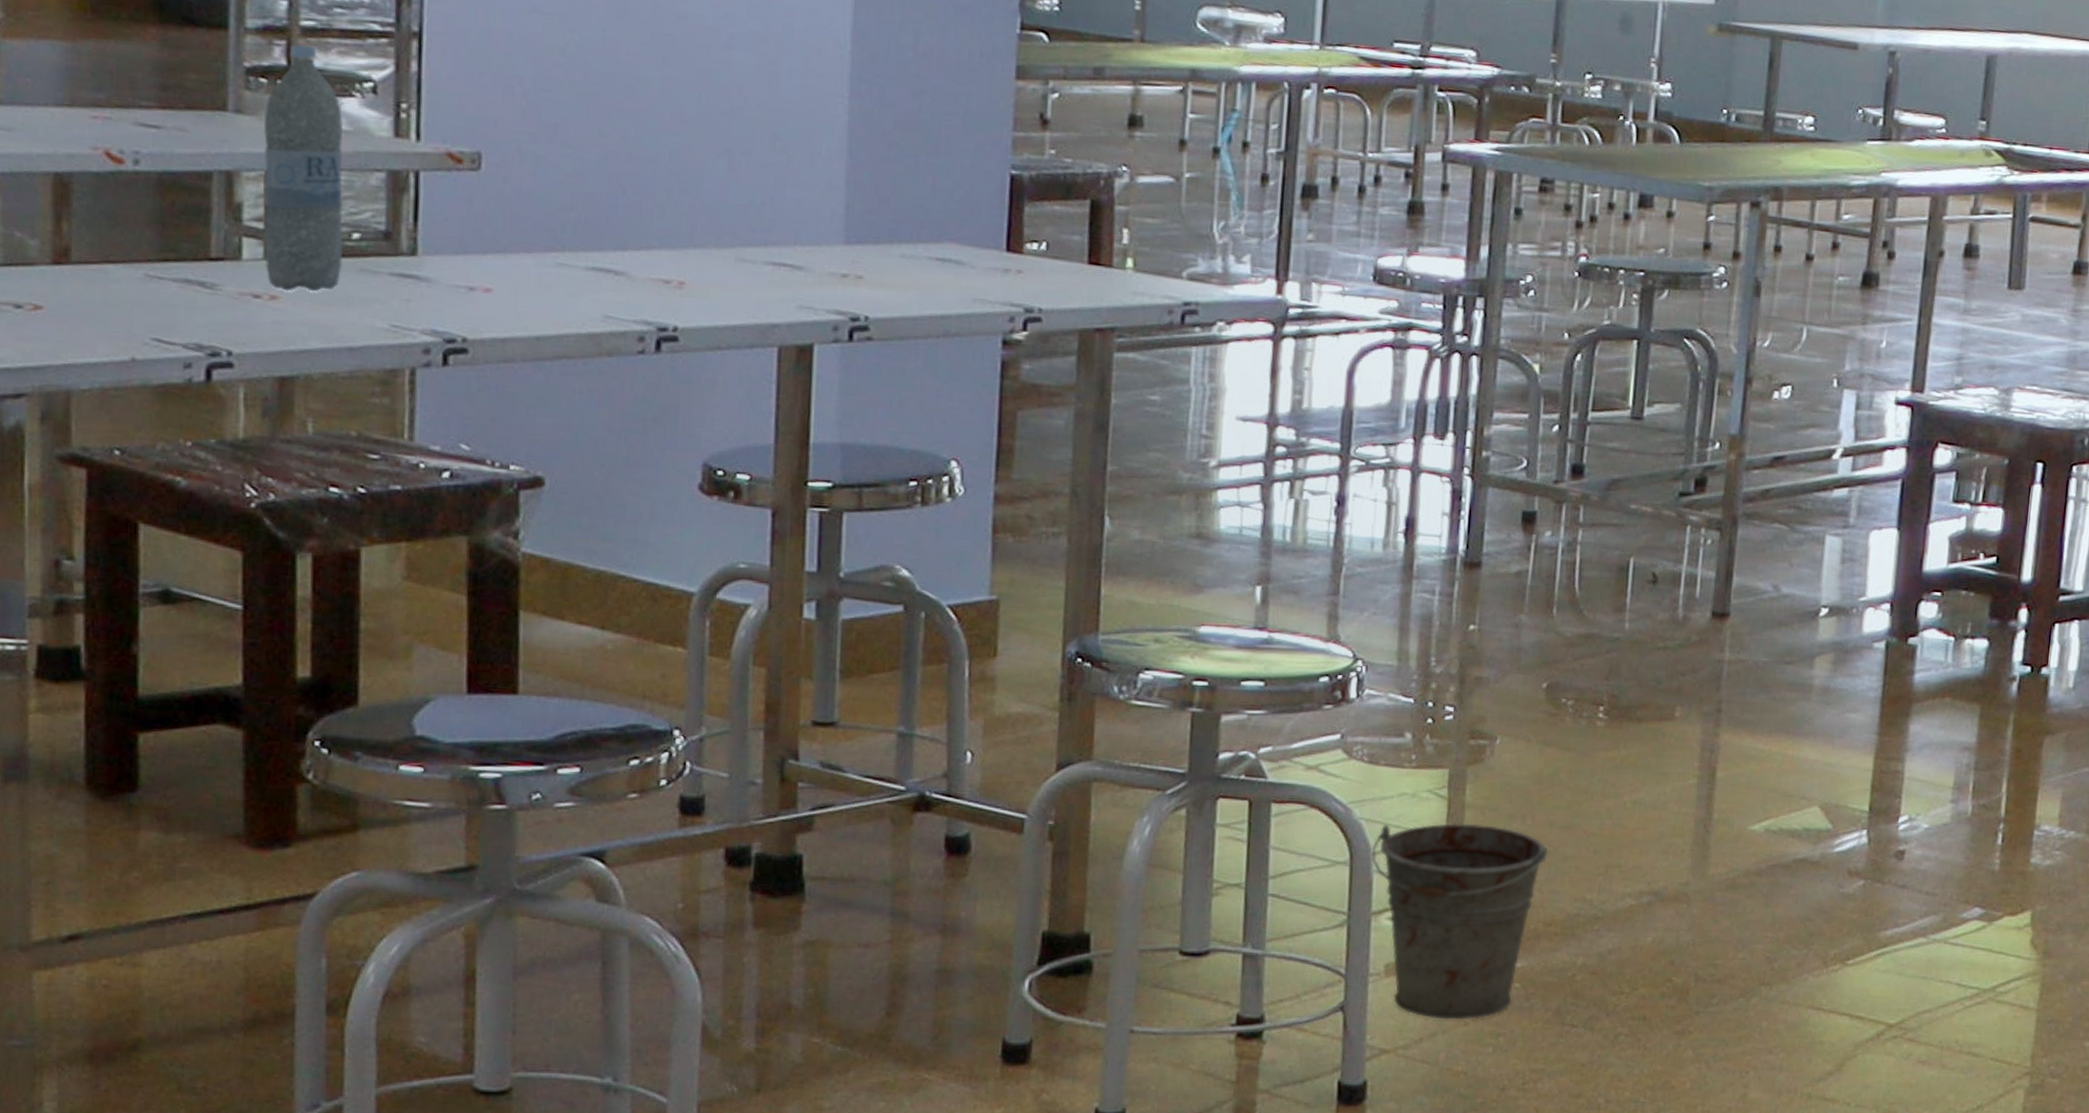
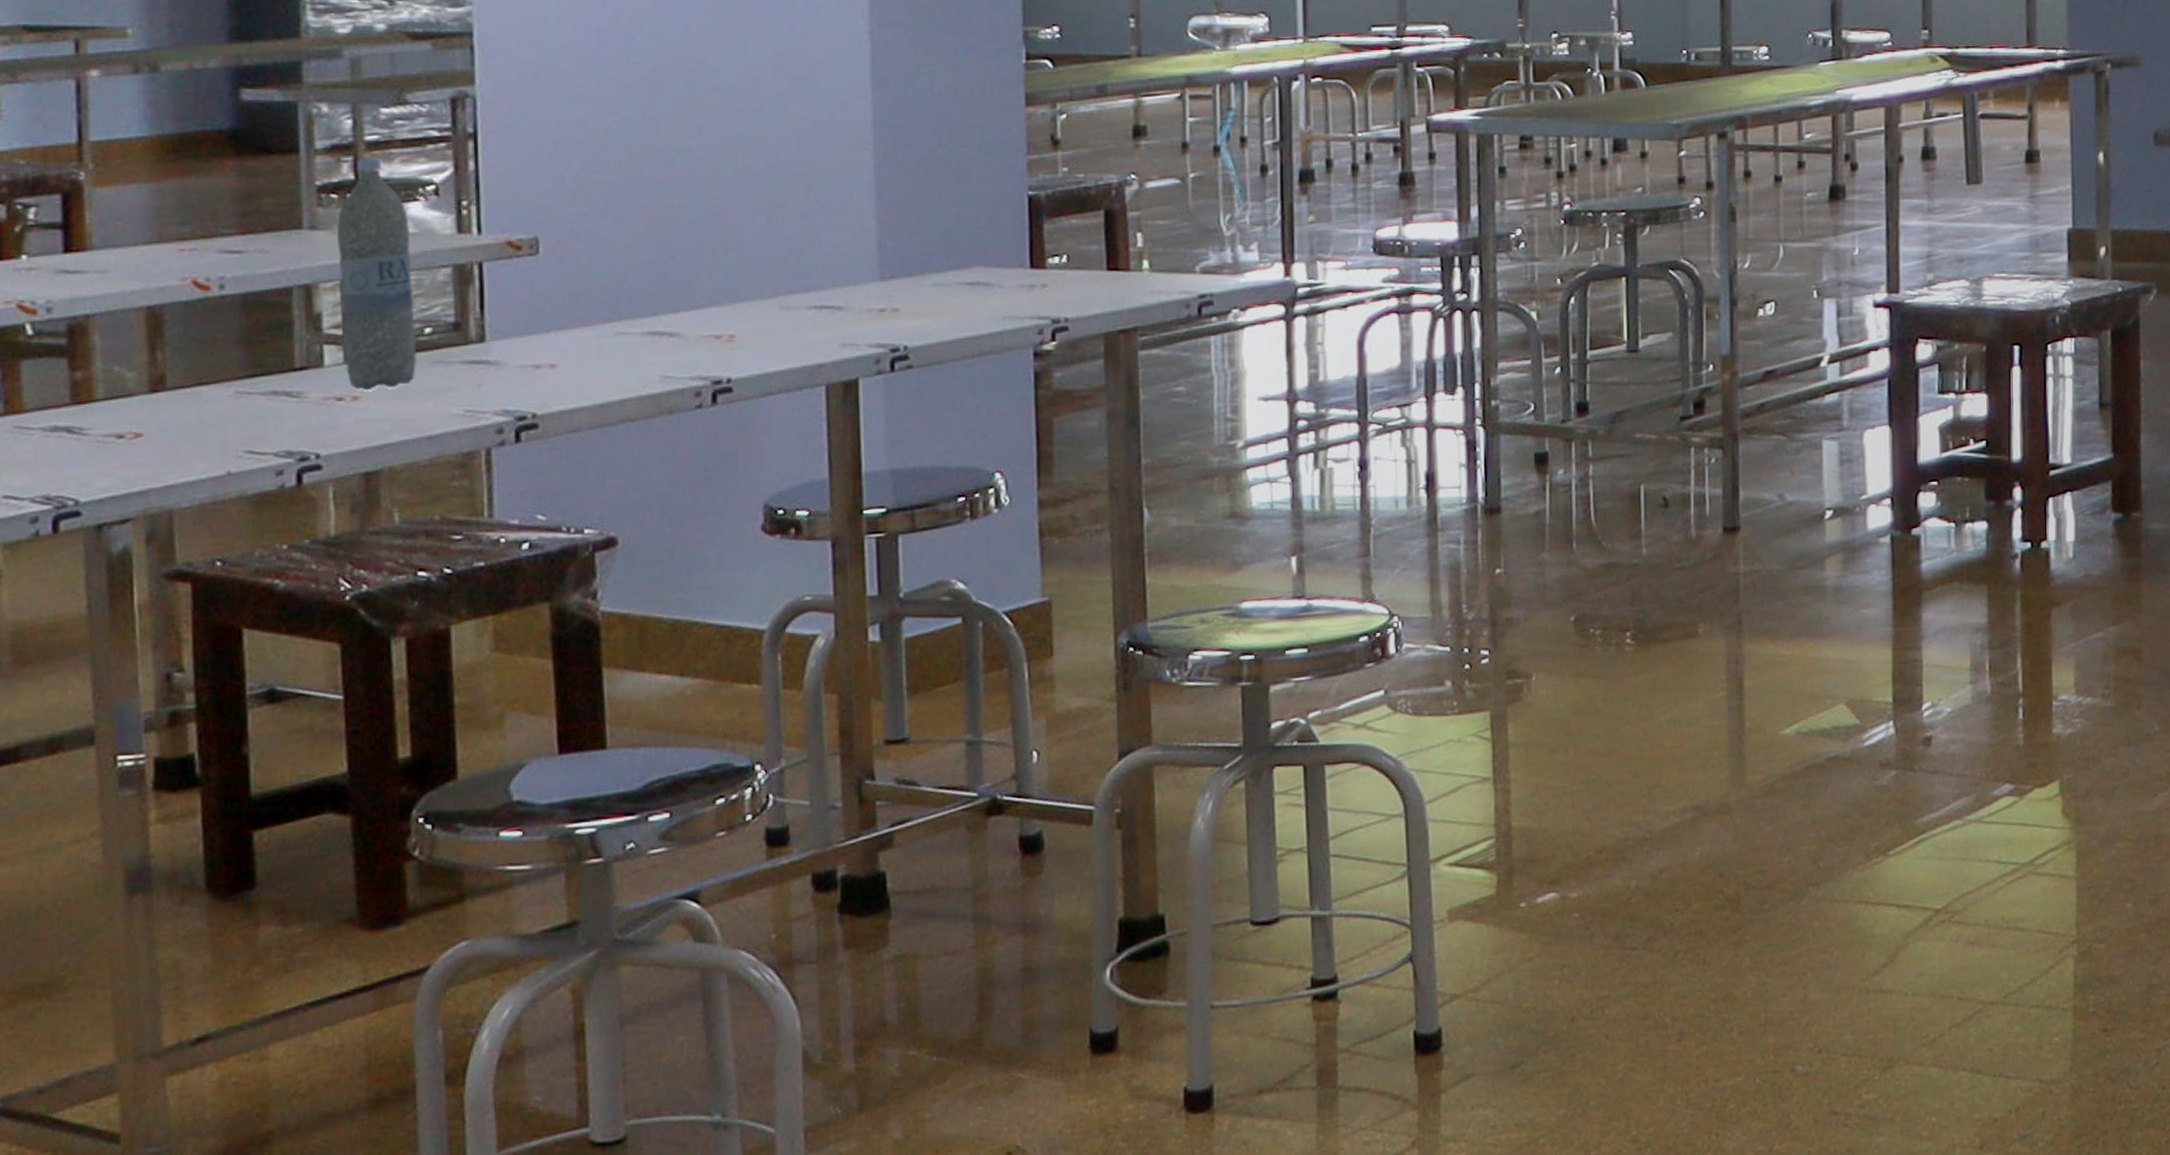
bucket: present [1371,823,1548,1020] -> none [1424,761,1593,959]

